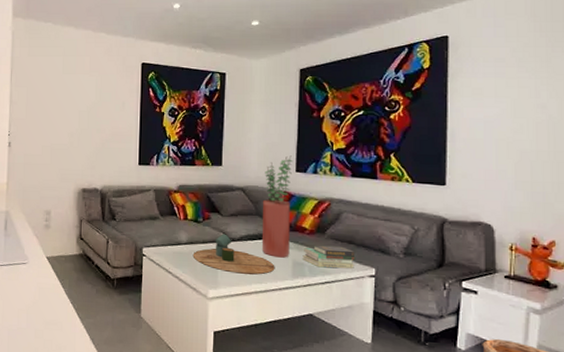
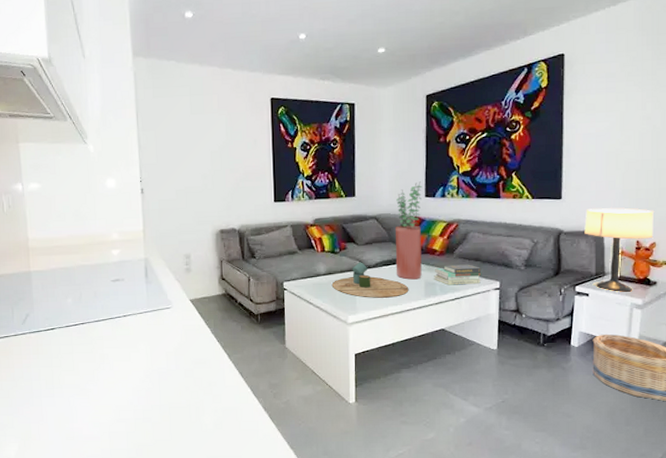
table lamp: none [472,198,552,294] -> present [584,208,654,292]

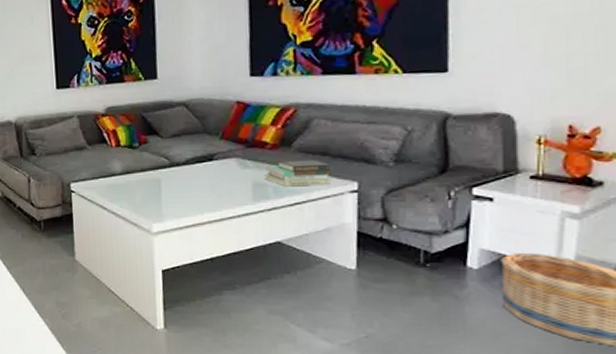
decorative tray: present [331,262,409,298] -> none [130,158,231,203]
vase: present [395,181,422,280] -> none [210,57,248,180]
table lamp: present [584,208,654,292] -> none [484,81,597,196]

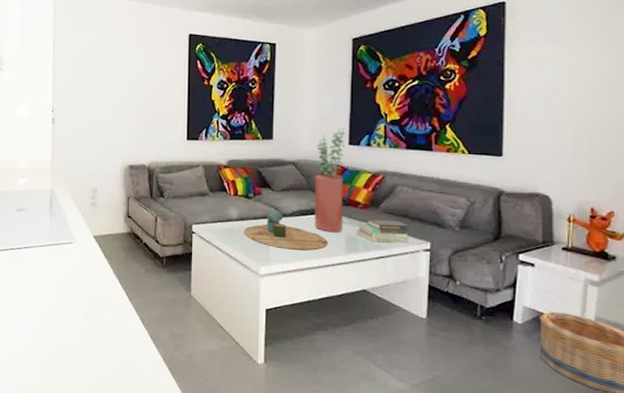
decorative tray: none [130,158,231,203] -> present [243,209,328,251]
vase: none [210,57,248,180] -> present [314,128,346,233]

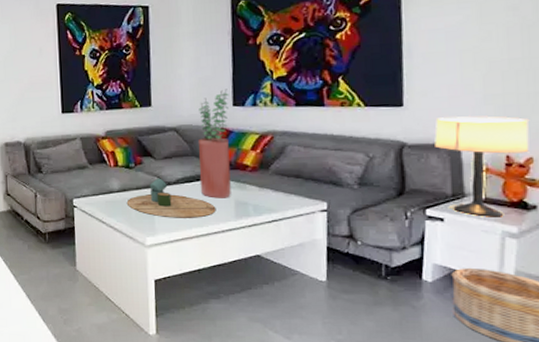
books: present [356,219,410,243] -> none [245,181,305,206]
table lamp: none [529,169,611,266] -> present [434,116,529,217]

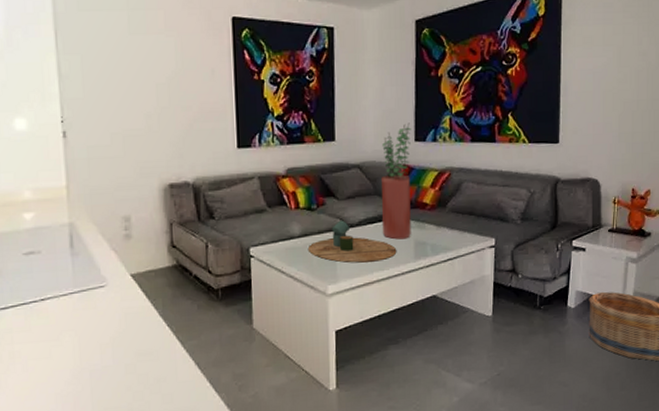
table lamp: present [434,116,529,217] -> none [581,153,648,245]

